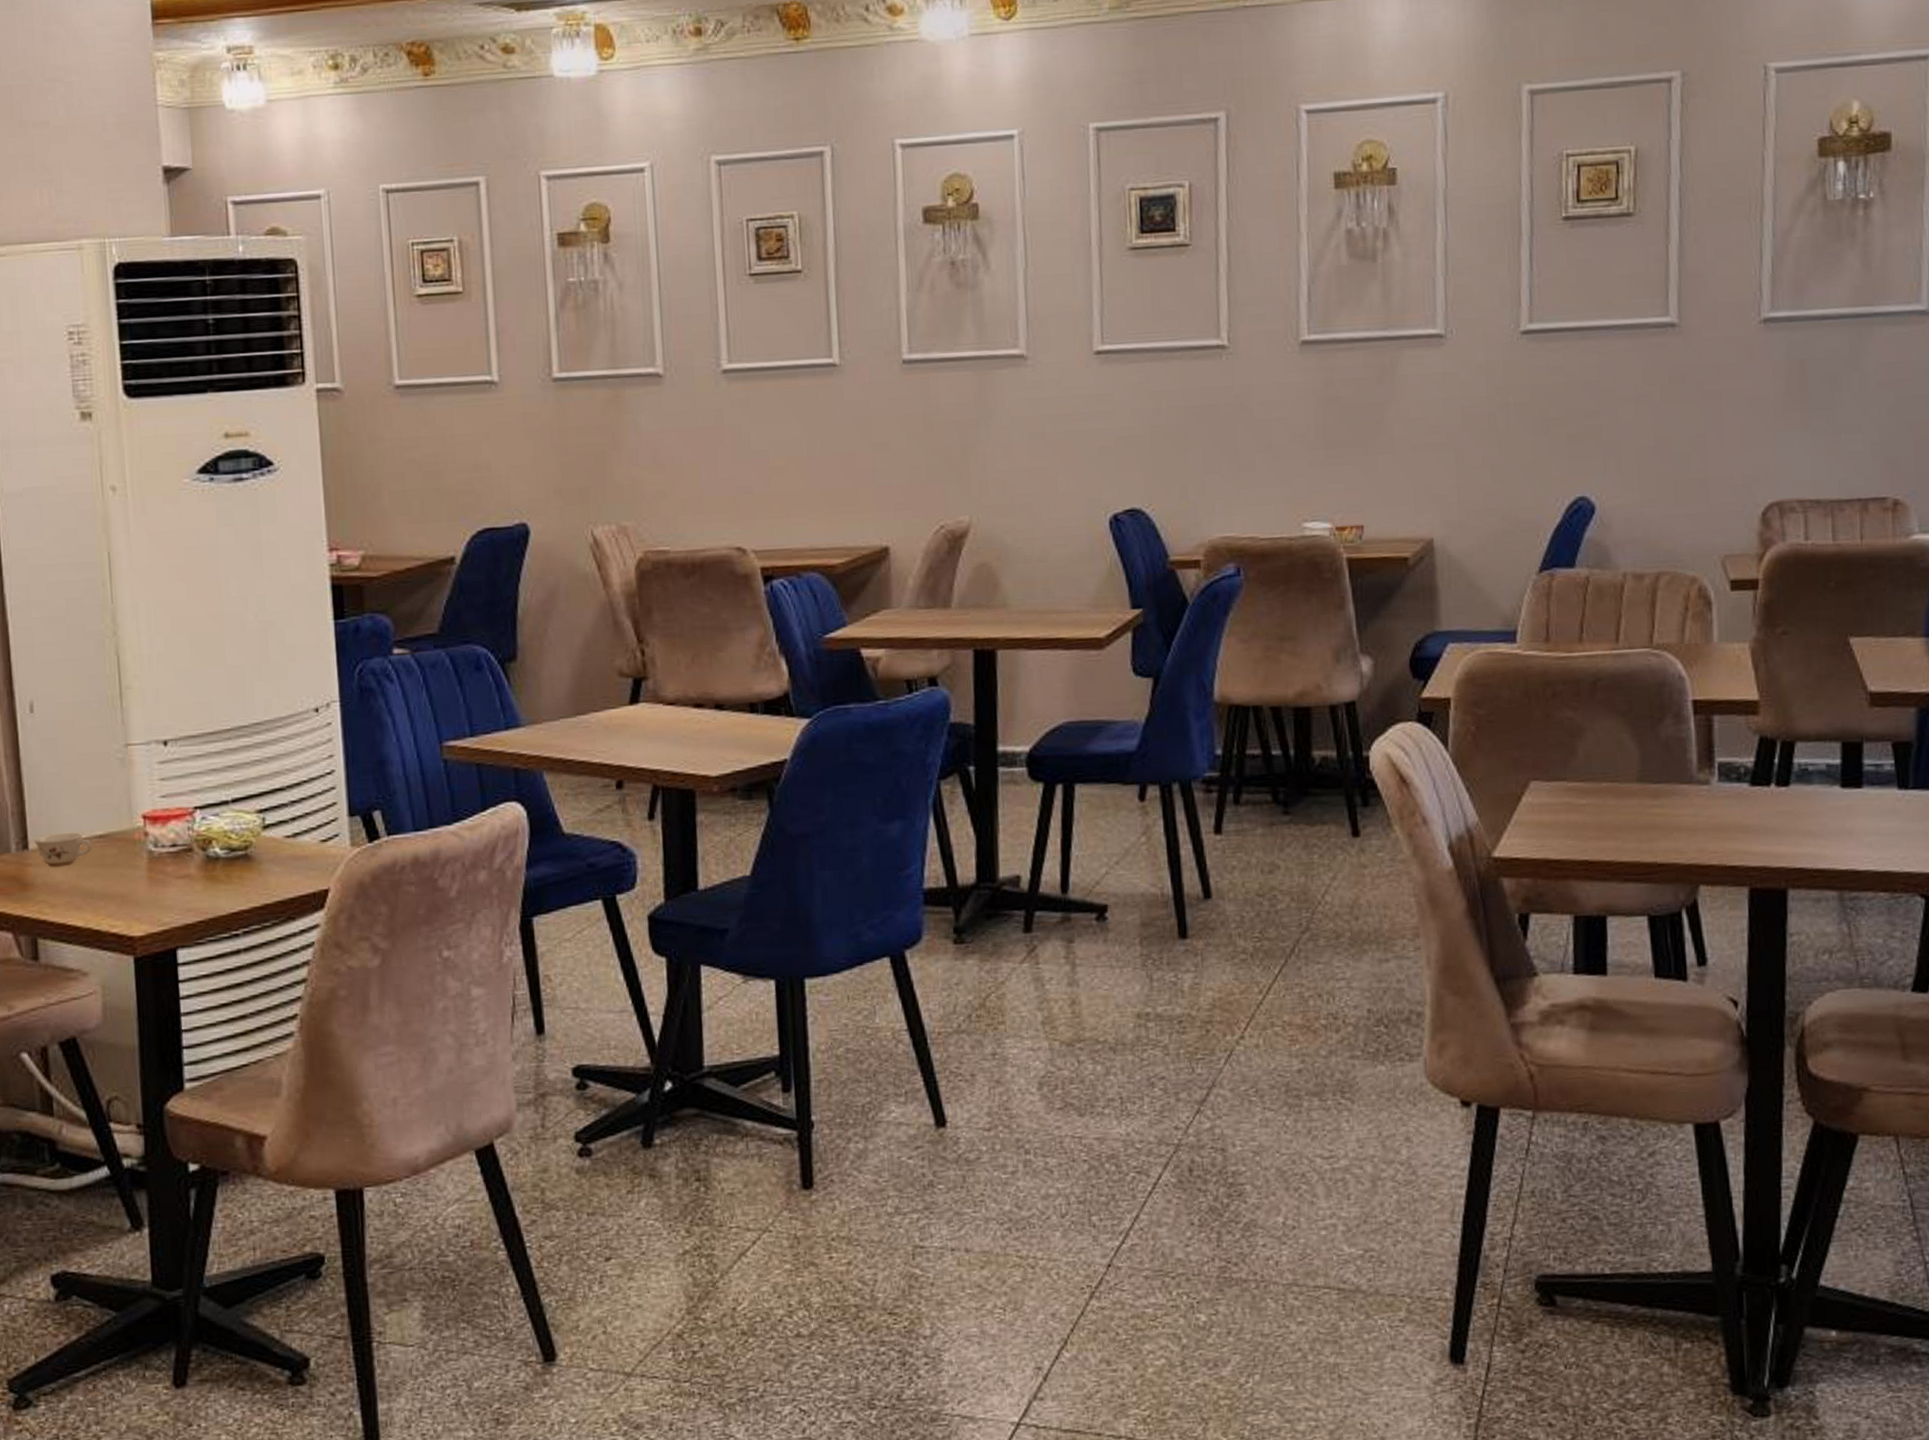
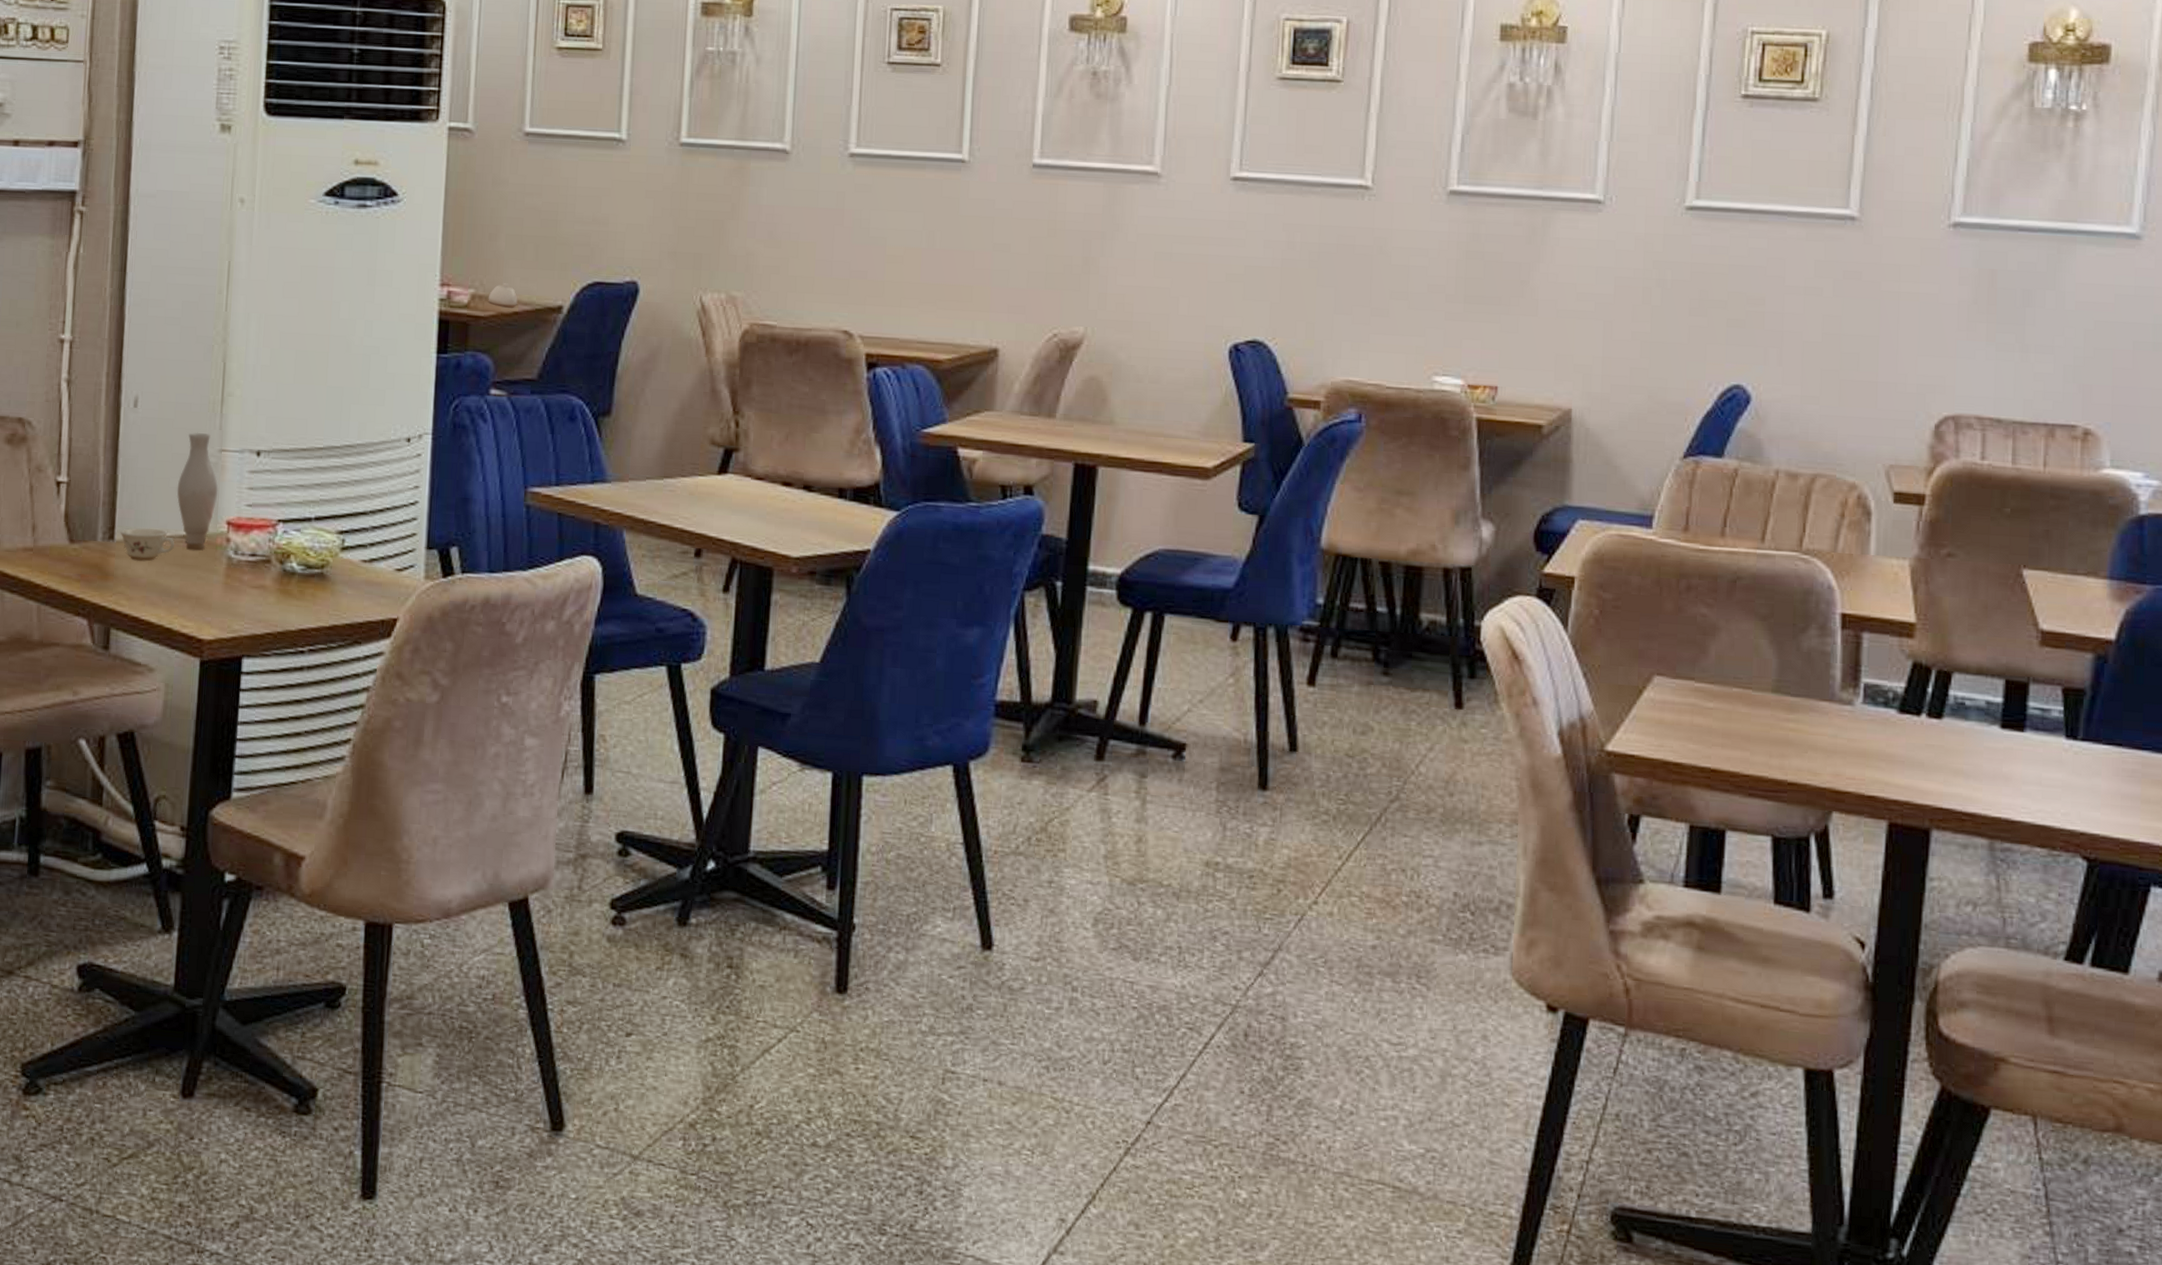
vase: none [86,729,130,850] -> present [176,432,219,551]
sugar bowl: none [379,540,409,566] -> present [488,283,518,309]

